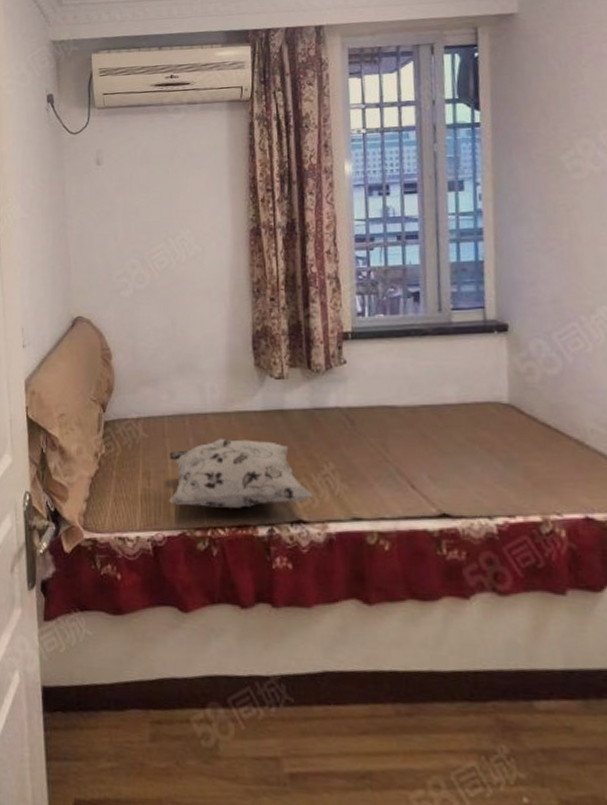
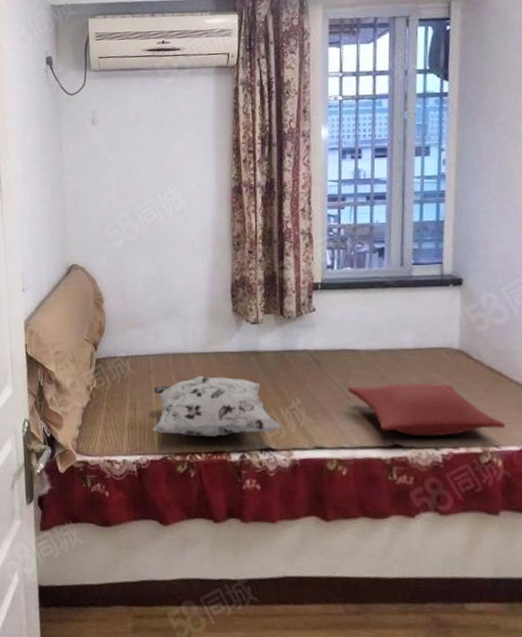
pillow: none [385,442,566,504] -> present [347,383,505,437]

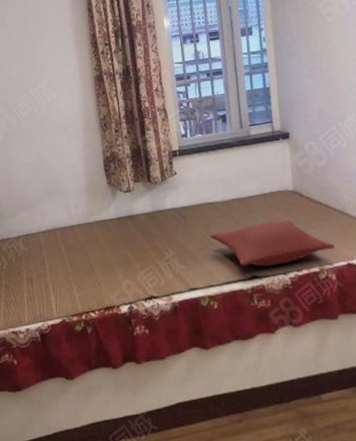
decorative pillow: present [153,375,281,437] -> none [46,240,160,299]

